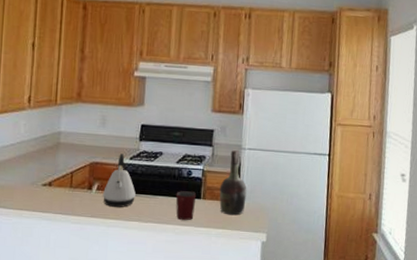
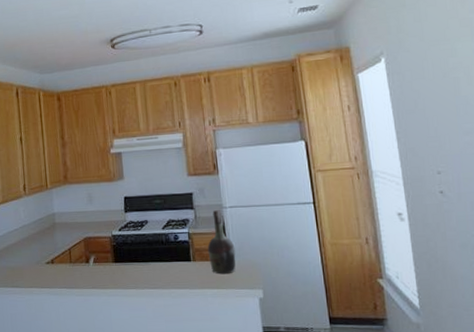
kettle: present [103,154,136,207] -> none [99,226,129,277]
mug: present [175,191,196,221] -> none [166,255,187,284]

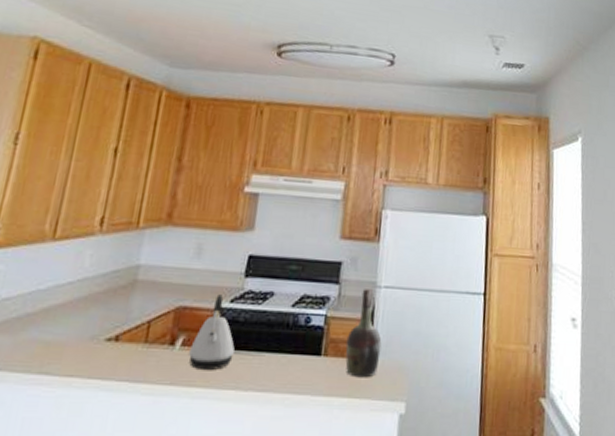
kettle: none [99,226,129,277] -> present [188,294,235,370]

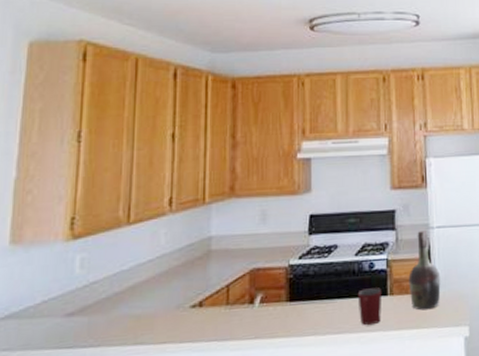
kettle: present [188,294,235,370] -> none [268,253,308,322]
mug: none [287,345,315,387] -> present [357,287,381,326]

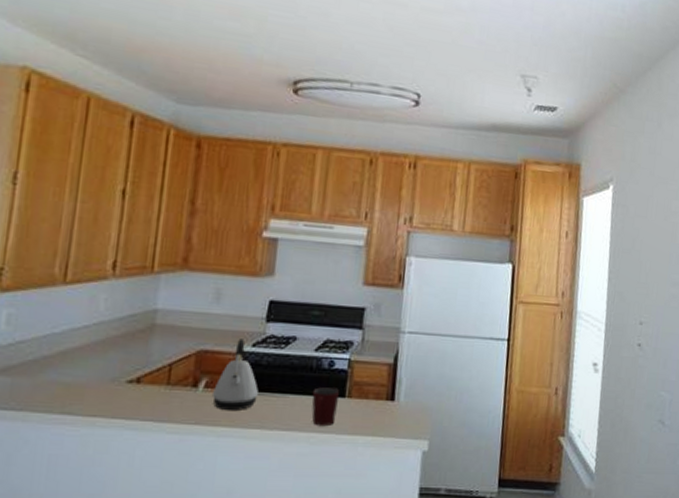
kettle: none [268,253,308,322] -> present [212,339,259,410]
cognac bottle: present [408,231,441,311] -> none [369,334,406,418]

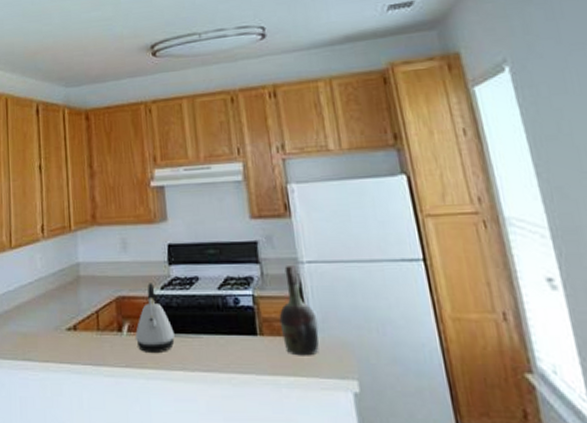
mug: present [311,387,339,427] -> none [224,326,253,367]
cognac bottle: none [369,334,406,418] -> present [279,266,319,356]

